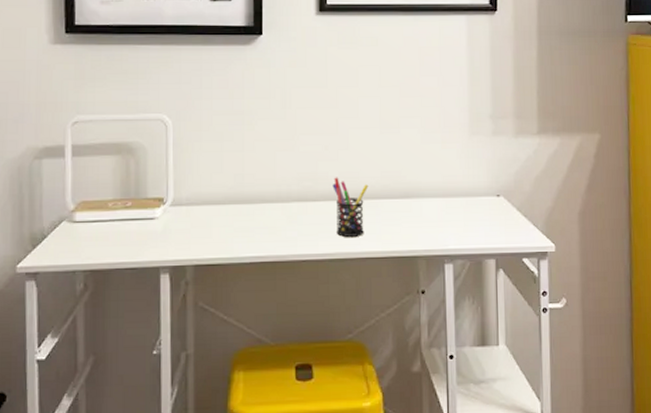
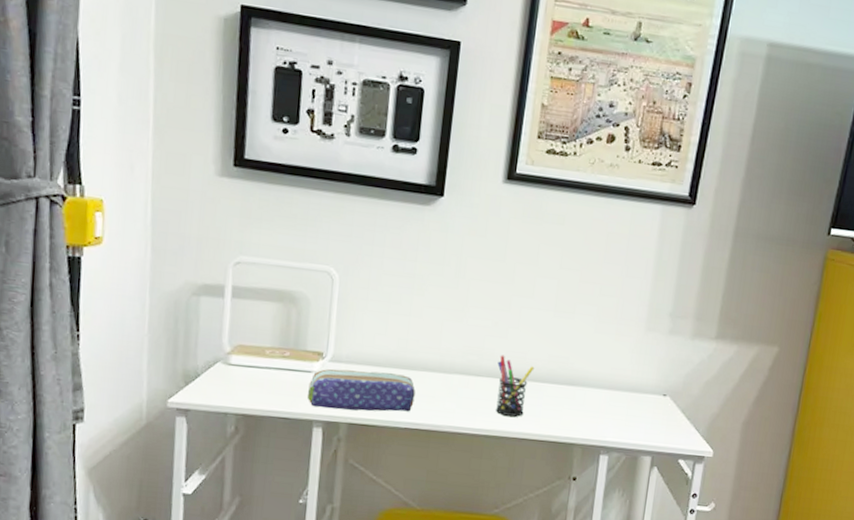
pencil case: none [151,208,256,254] -> present [306,368,416,412]

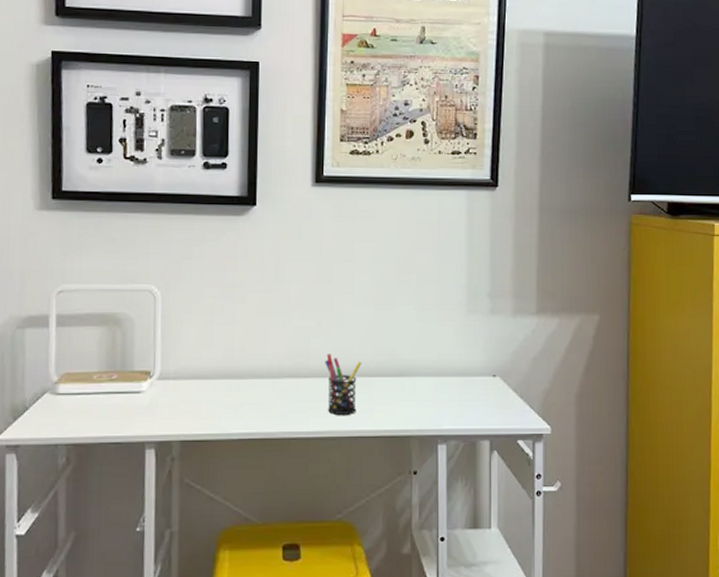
pencil case: present [306,368,416,412] -> none [137,383,246,428]

